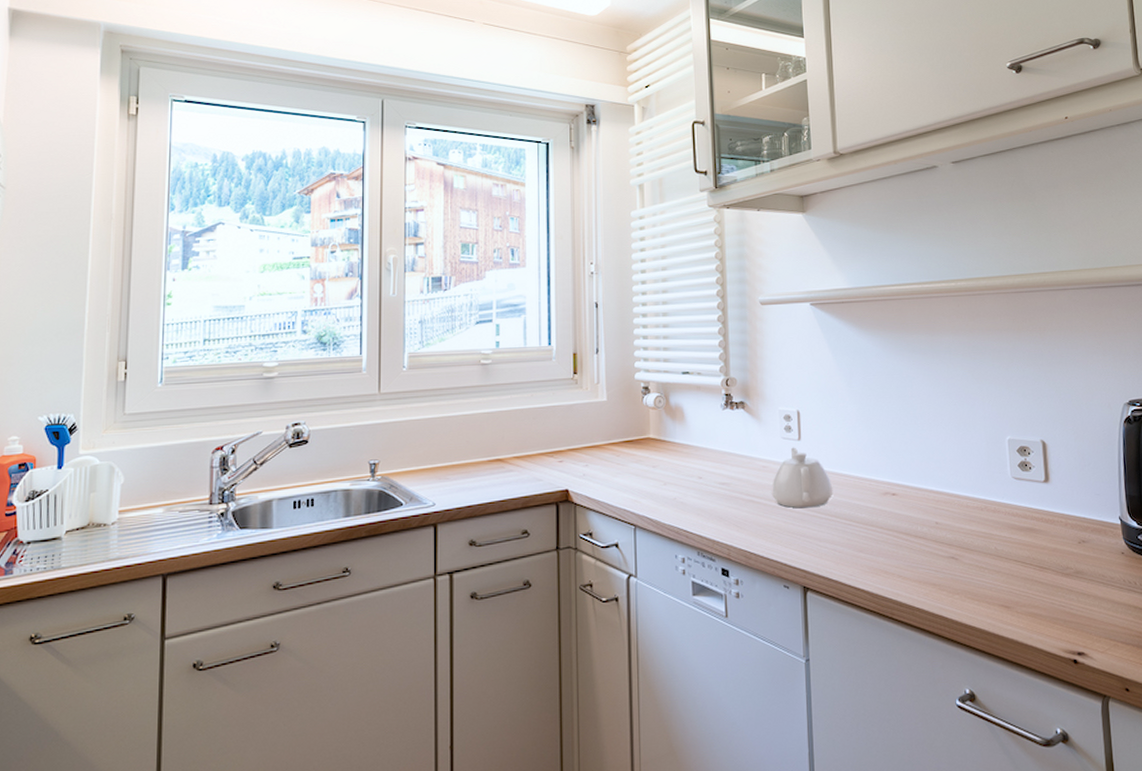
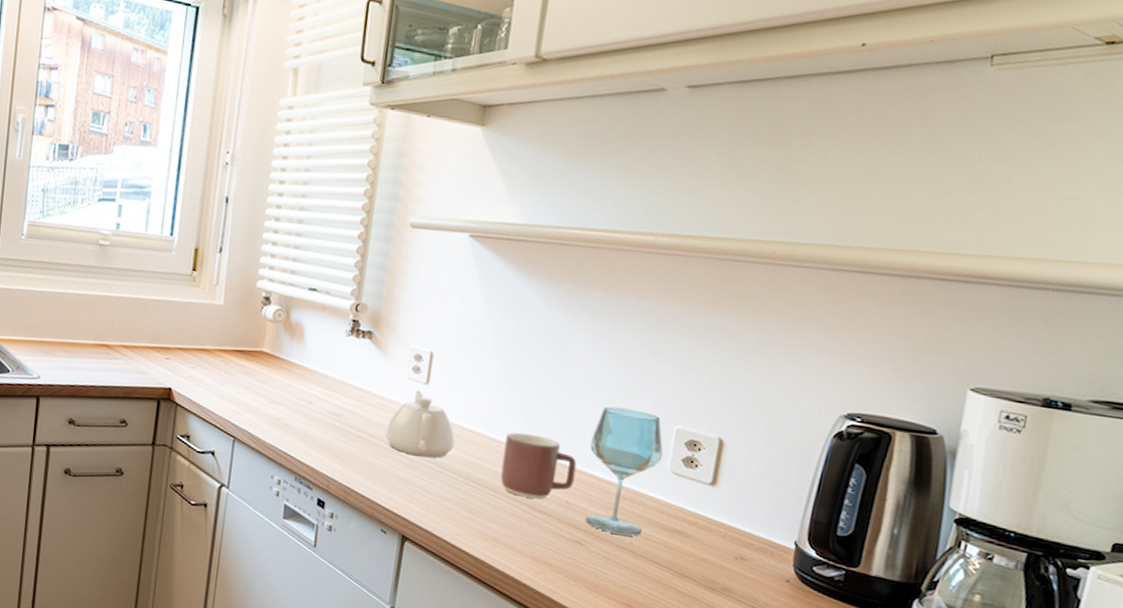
mug: none [874,467,938,527] -> present [500,432,577,499]
wine glass: none [943,429,1003,543] -> present [585,406,663,536]

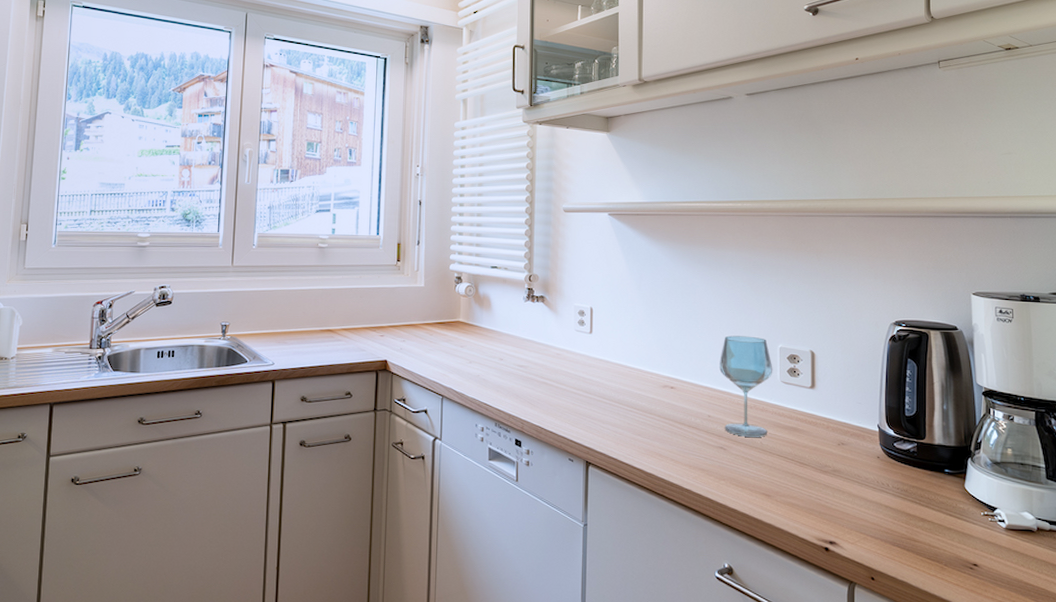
teapot: present [384,390,456,458] -> none [562,339,618,393]
mug: present [500,432,577,499] -> none [656,364,712,417]

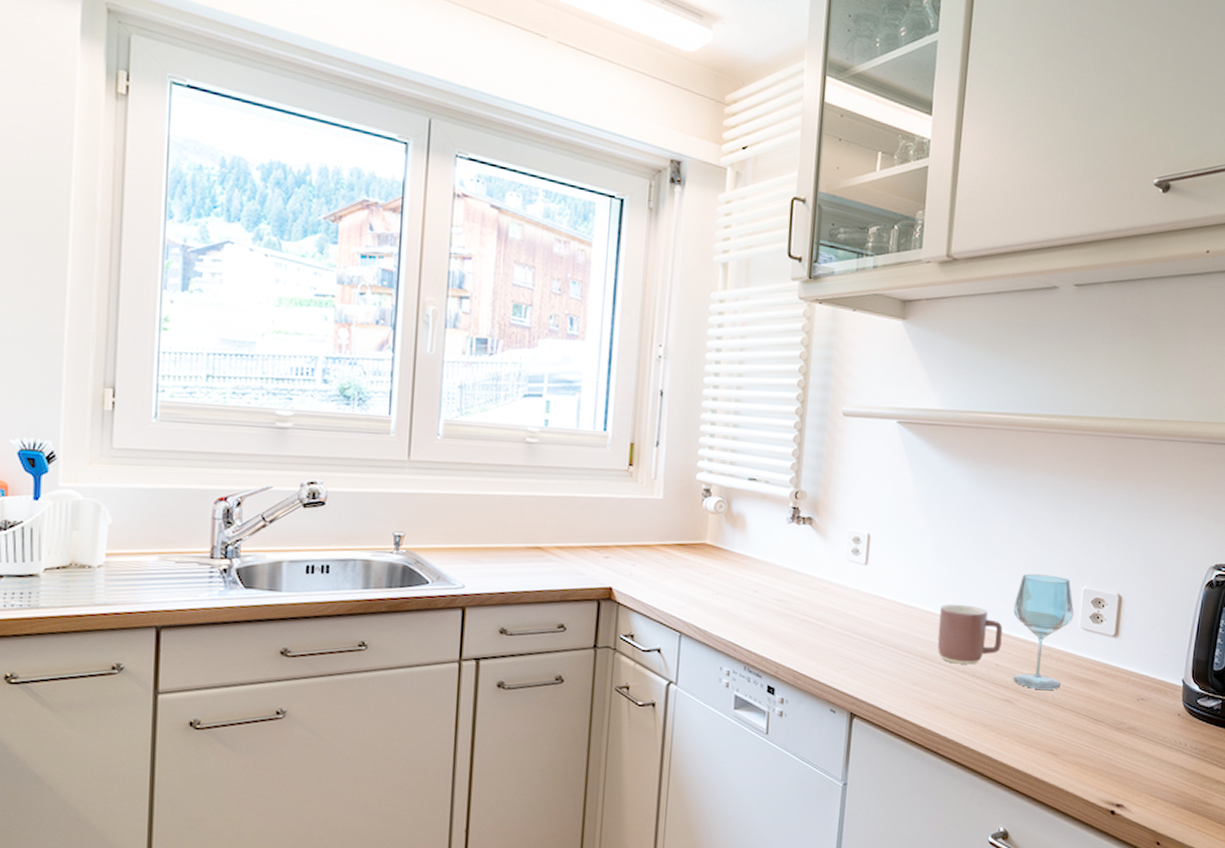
mug: none [656,364,712,417] -> present [937,604,1003,665]

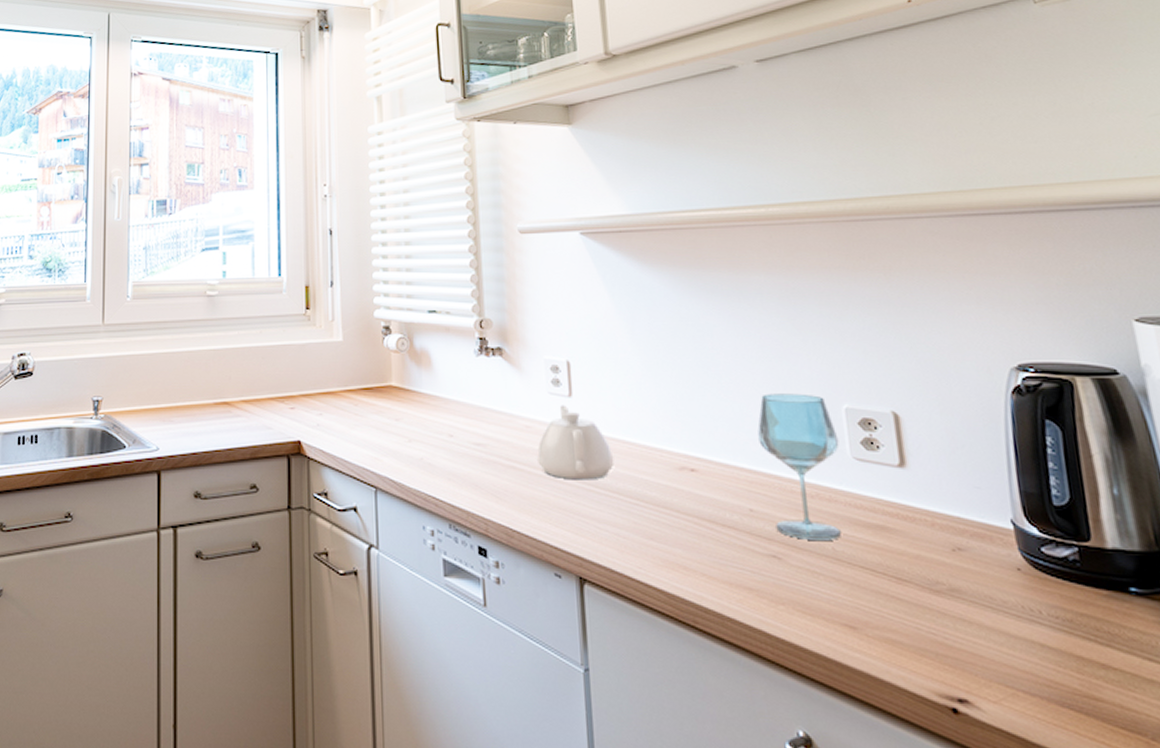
teapot: none [829,571,895,635] -> present [536,405,614,480]
mug: present [937,604,1003,665] -> none [667,436,752,511]

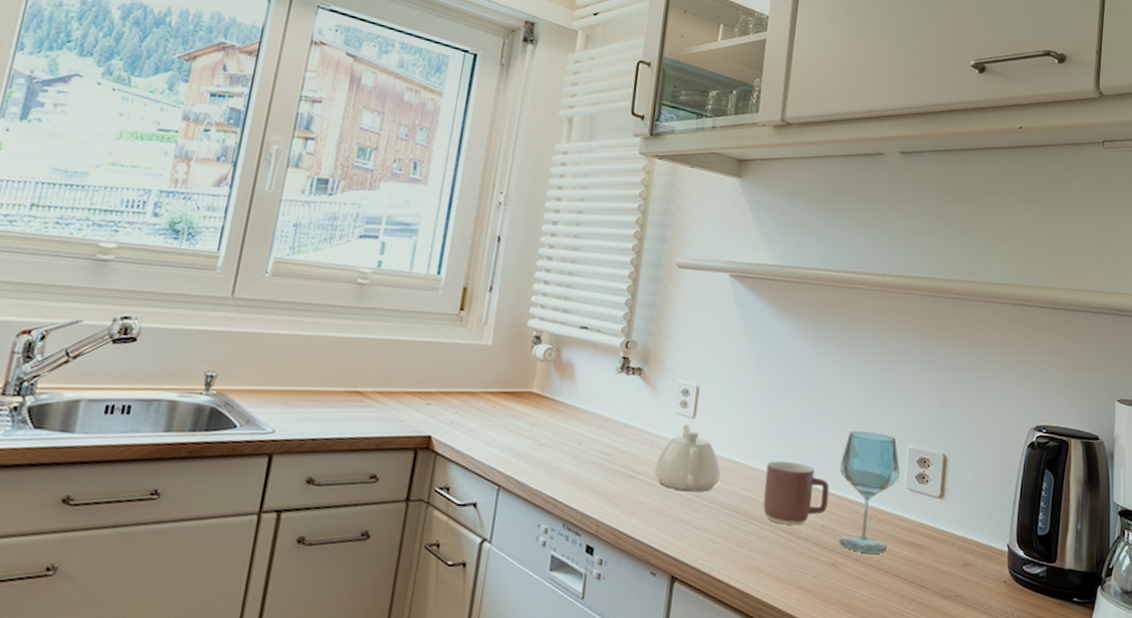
mug: none [667,436,752,511] -> present [762,460,830,525]

